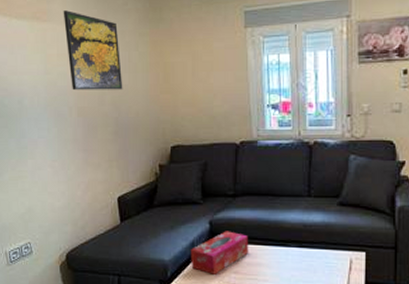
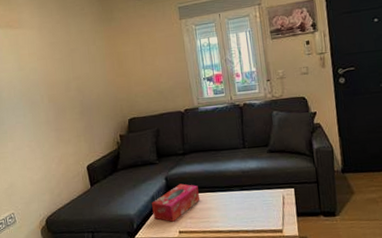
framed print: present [63,10,123,91] -> none [31,18,85,82]

